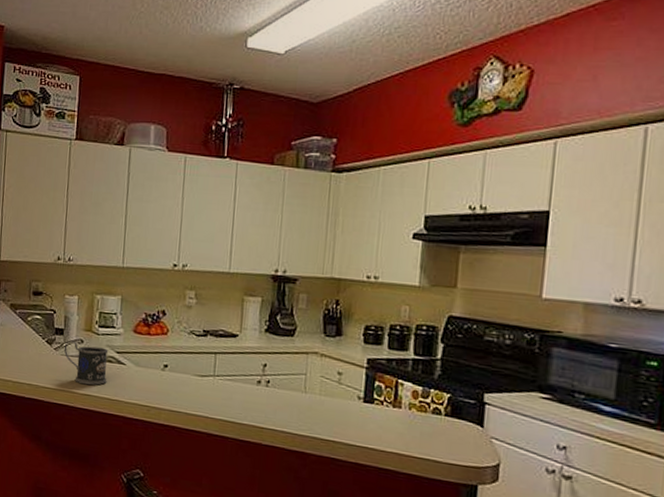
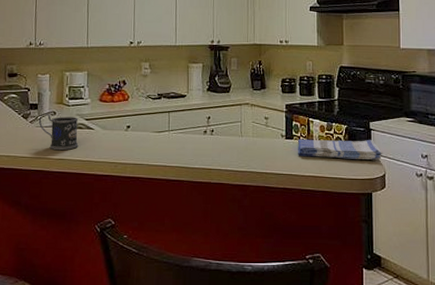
dish towel: none [377,404,500,444] -> present [297,139,383,160]

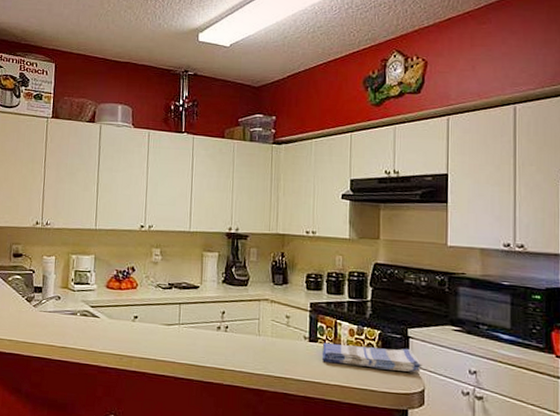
mug: present [38,113,79,150] -> none [42,297,84,338]

